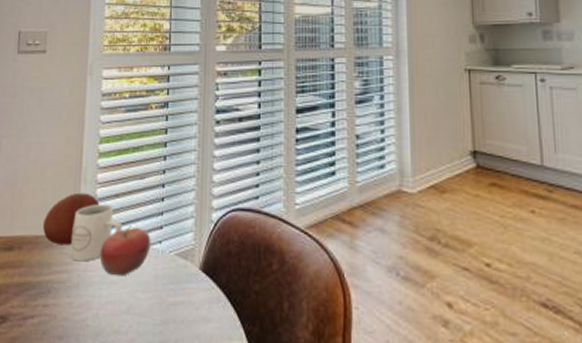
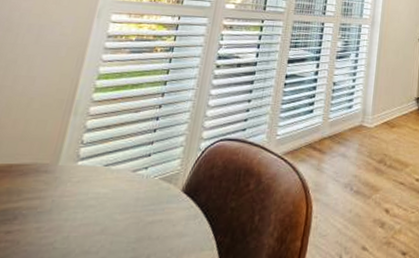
fruit: present [43,192,100,246] -> none [18,123,88,173]
mug: present [70,204,122,262] -> none [47,134,110,188]
fruit: present [99,225,151,277] -> none [79,153,138,200]

